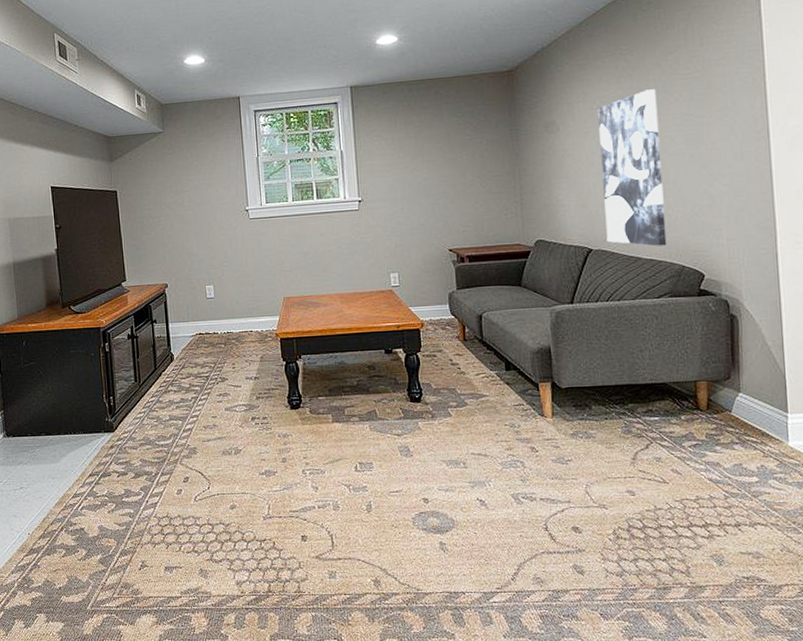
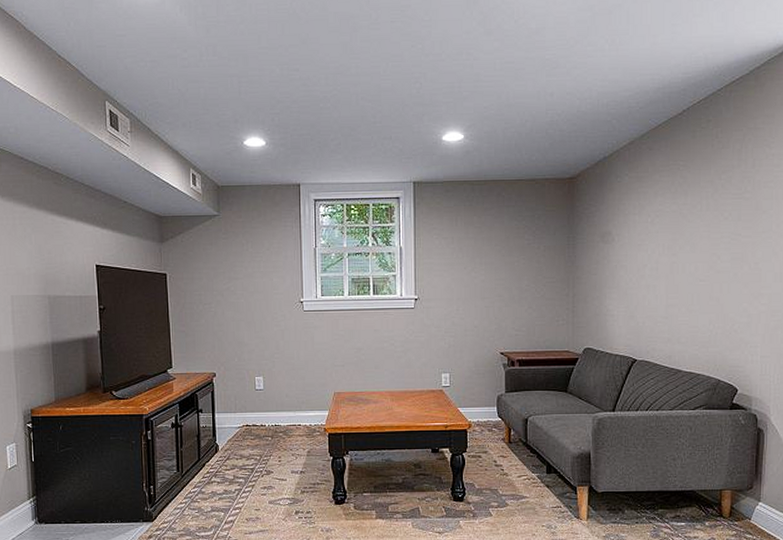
wall art: present [598,89,667,246] -> none [651,207,708,360]

